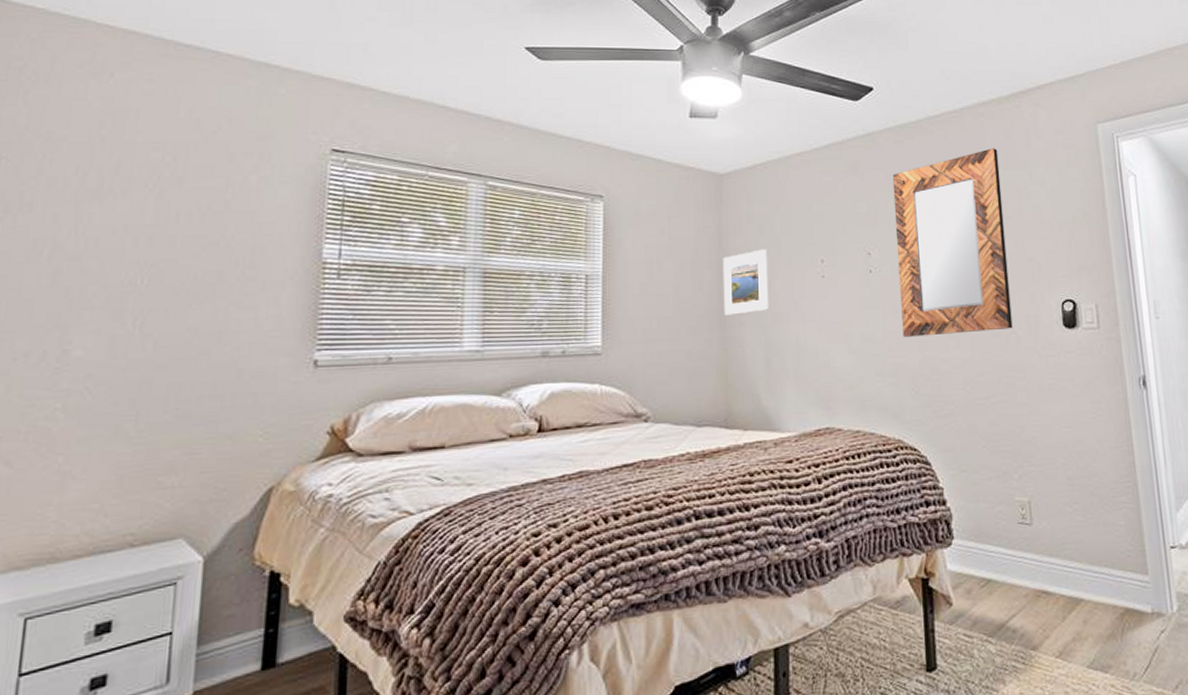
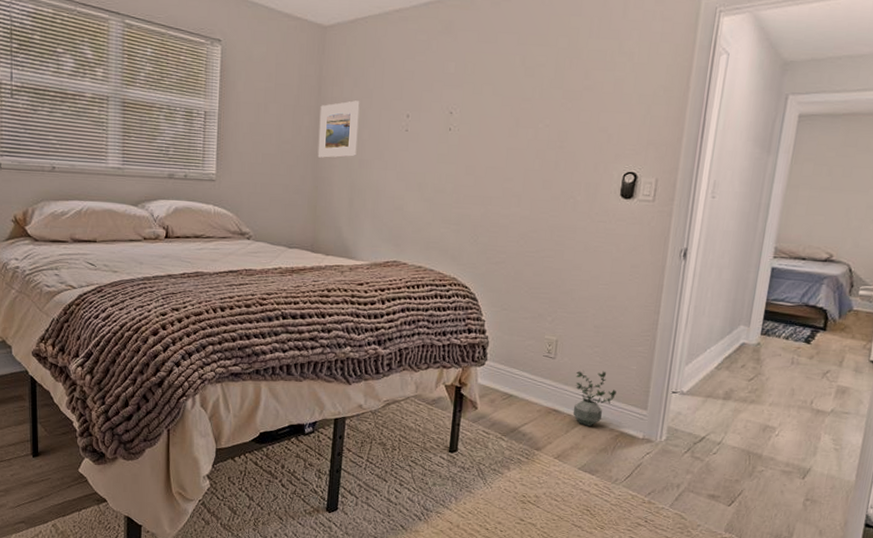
home mirror: present [892,148,1013,337] -> none [471,16,593,194]
potted plant: none [1059,532,1110,607] -> present [572,369,616,426]

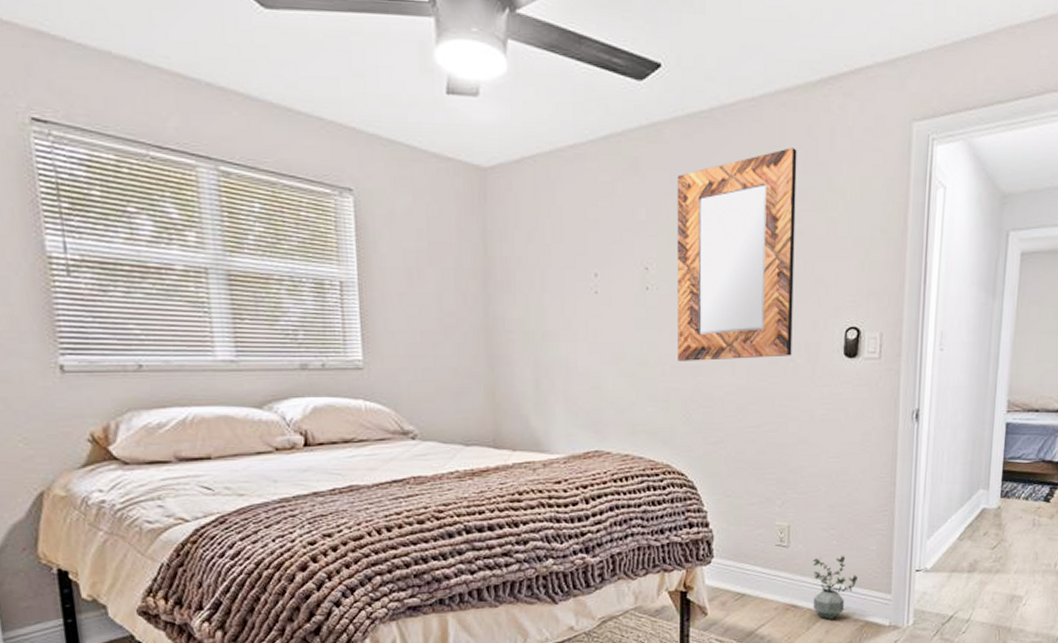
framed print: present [317,100,360,158] -> none [488,259,538,332]
home mirror: none [471,16,593,194] -> present [676,148,797,361]

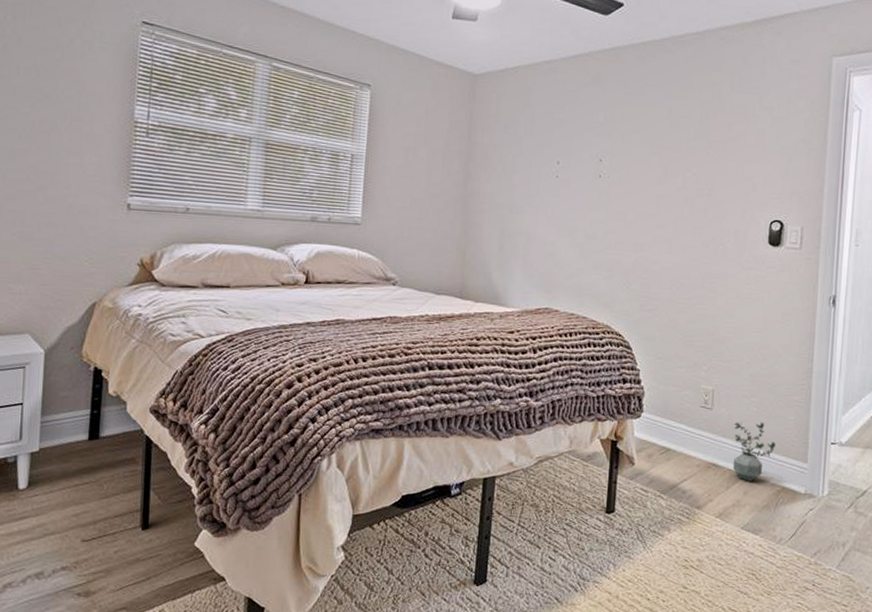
home mirror: present [676,148,797,361] -> none [622,72,733,241]

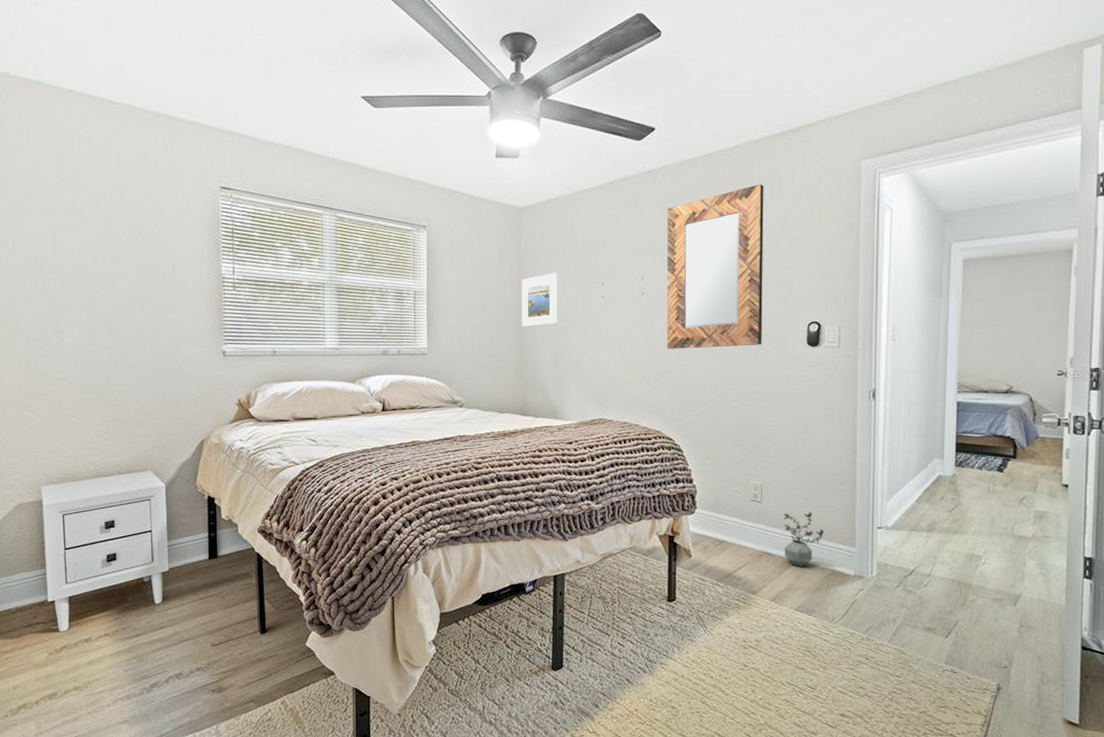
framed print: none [467,146,510,203] -> present [521,273,558,327]
home mirror: none [622,72,733,241] -> present [666,184,764,349]

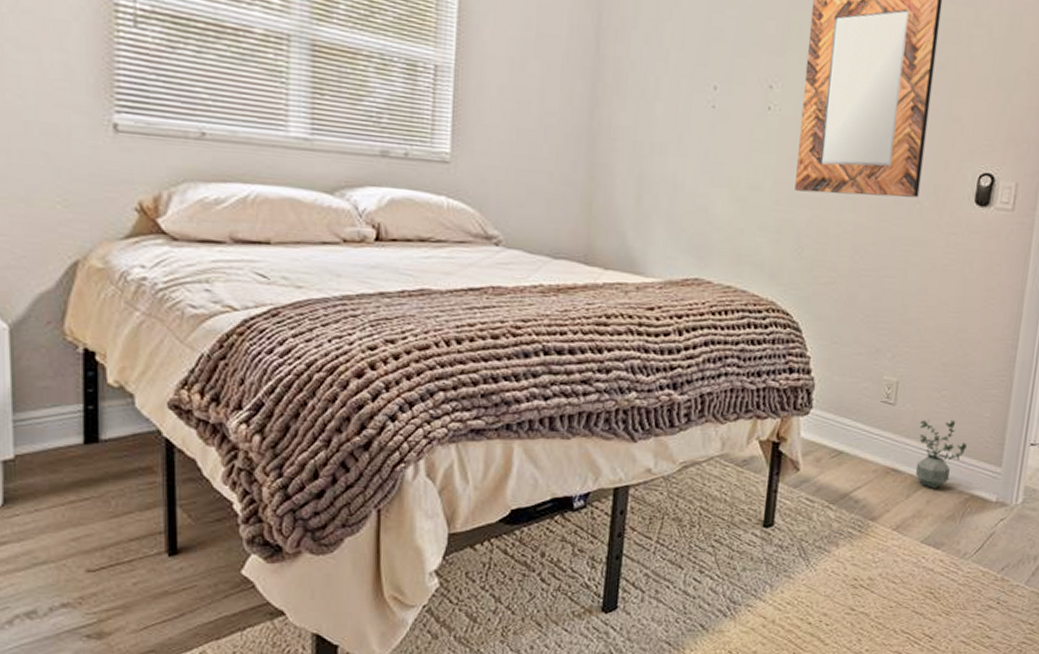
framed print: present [521,273,558,327] -> none [594,63,652,139]

